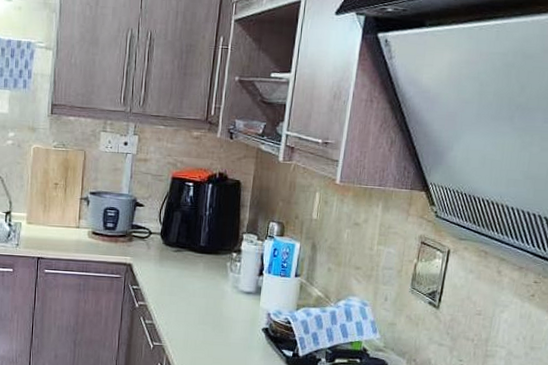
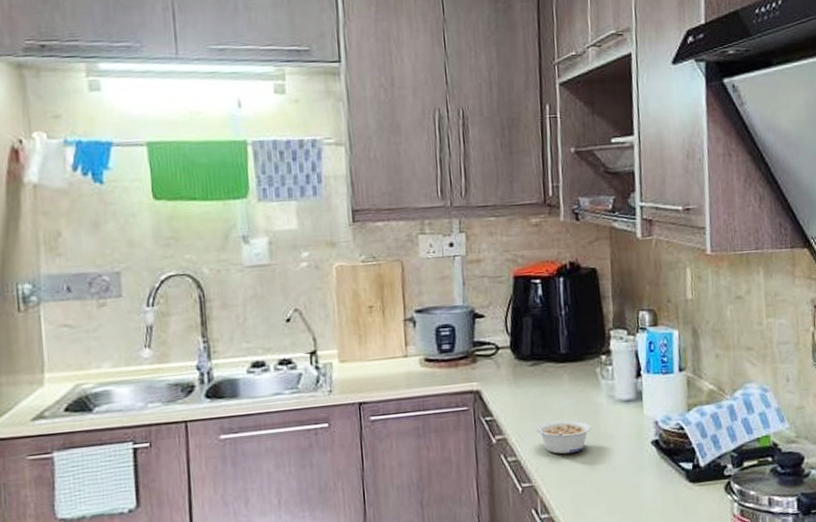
legume: none [171,298,215,327] -> present [536,420,591,454]

